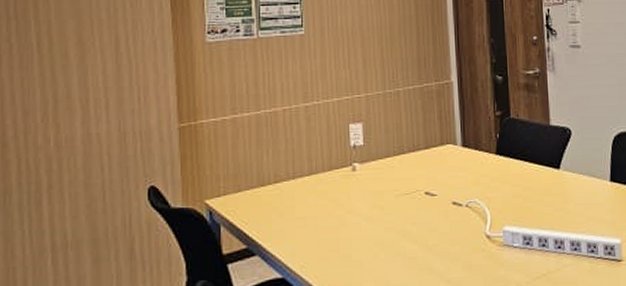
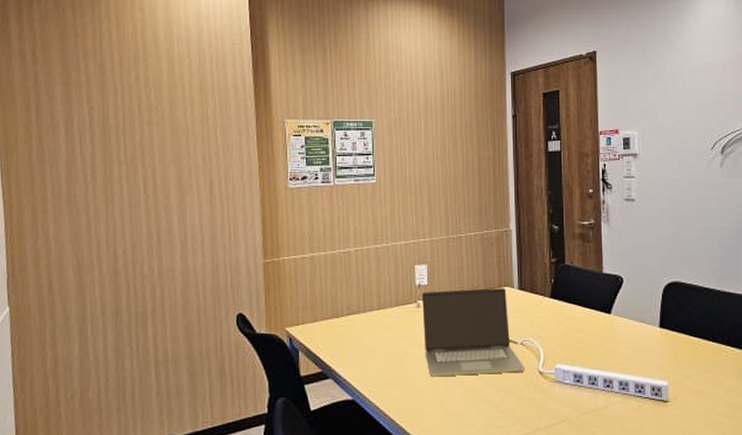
laptop: none [357,146,471,248] -> present [421,288,525,377]

